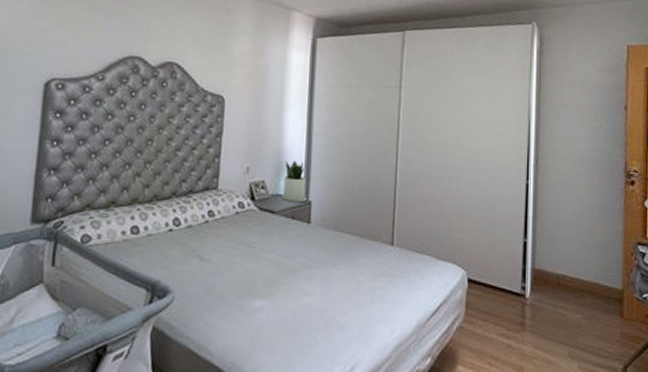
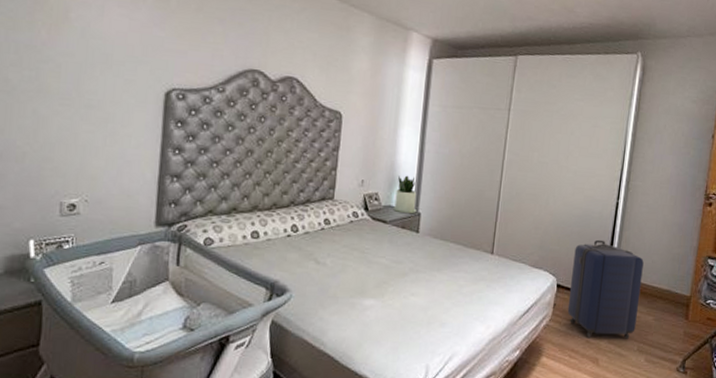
suitcase: none [482,226,564,343] -> present [567,239,644,339]

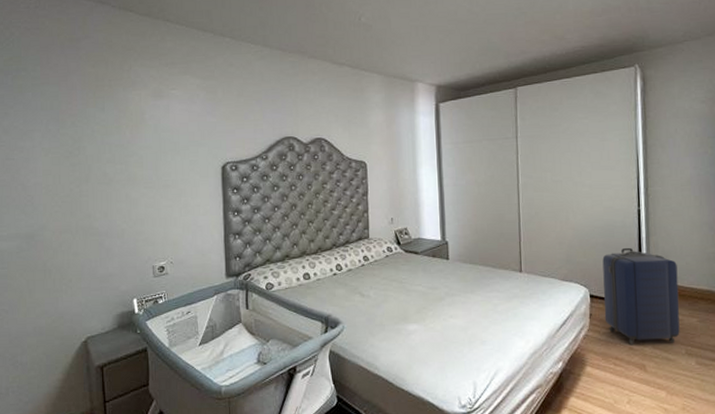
planter: present [392,175,417,214] -> none [421,209,444,244]

